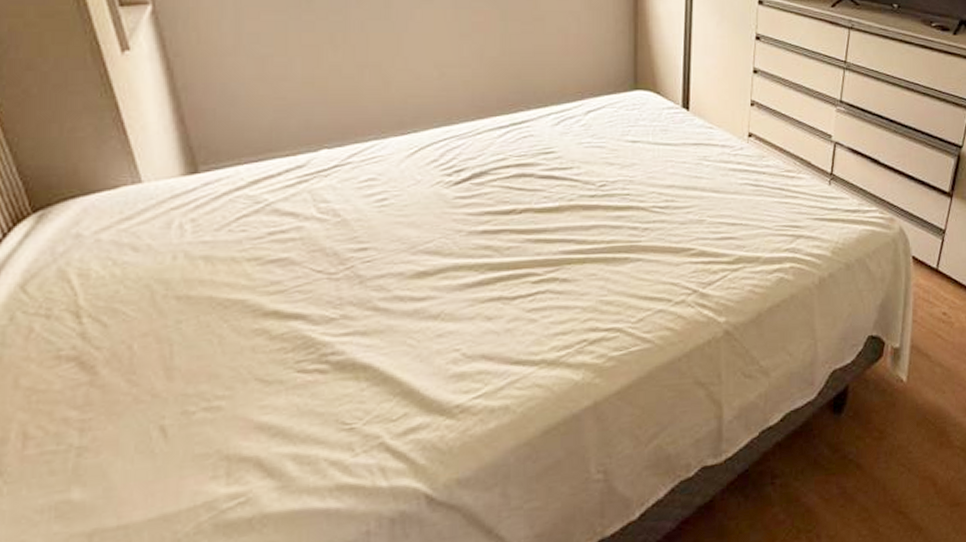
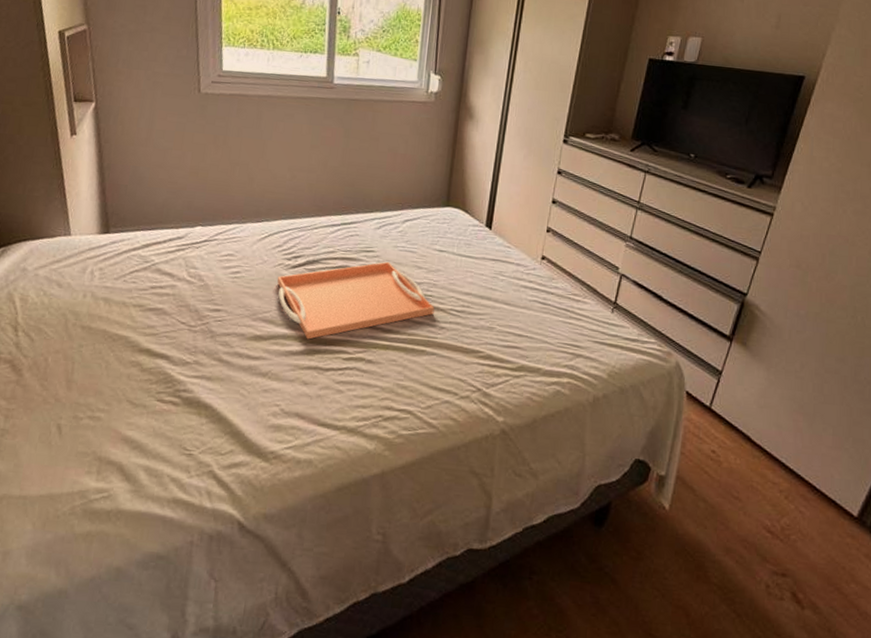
serving tray: none [437,161,634,267] -> present [277,261,435,340]

